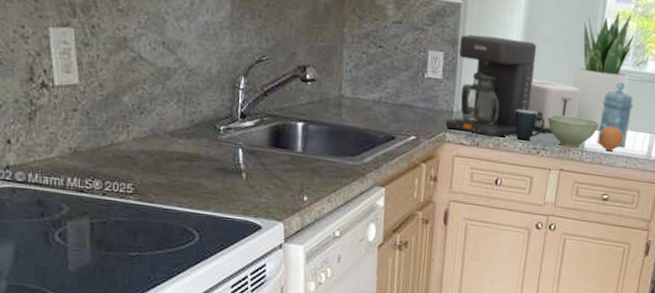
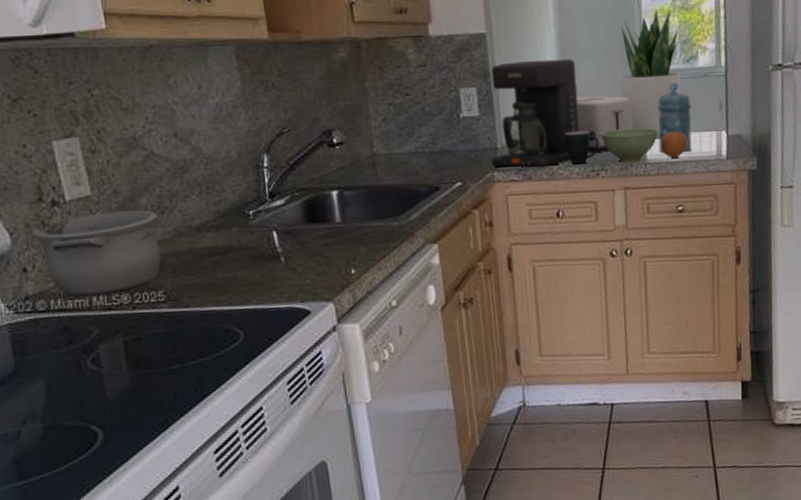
cooking pot: none [18,101,137,177] -> present [30,210,162,296]

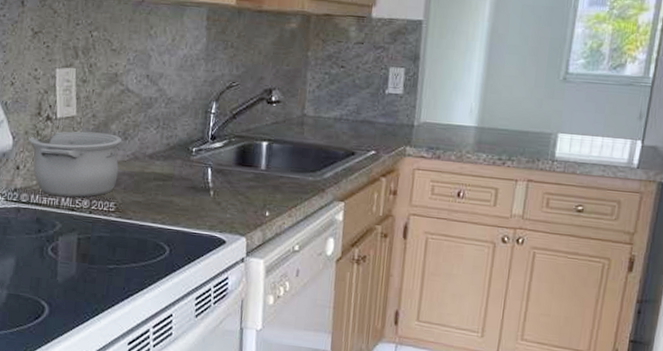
coffee maker: present [491,59,579,168] -> none [405,49,502,150]
mug: present [565,131,599,165] -> none [478,120,511,152]
toaster: present [577,96,633,152] -> none [492,88,550,144]
bowl: present [601,127,658,163] -> none [514,123,571,158]
planter: present [620,10,682,138] -> none [540,16,612,138]
canister: present [656,81,692,153] -> none [569,86,611,155]
fruit: present [660,131,687,158] -> none [570,133,599,159]

